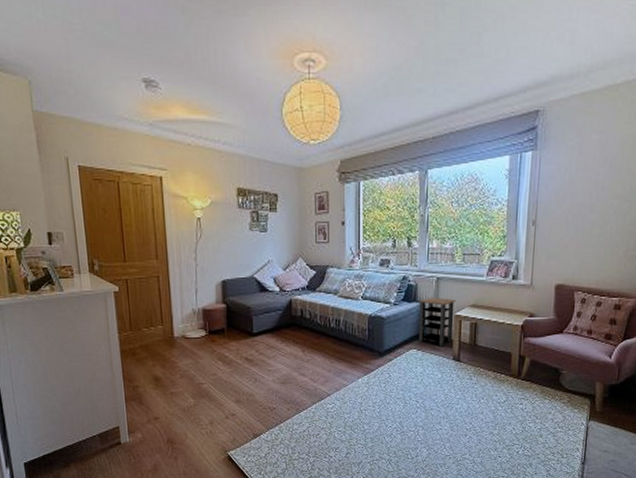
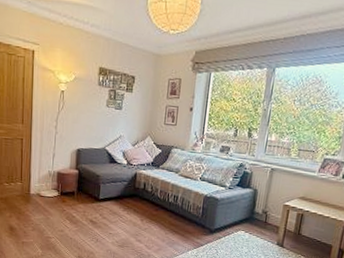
side table: present [418,297,456,346] -> none [247,185,287,232]

